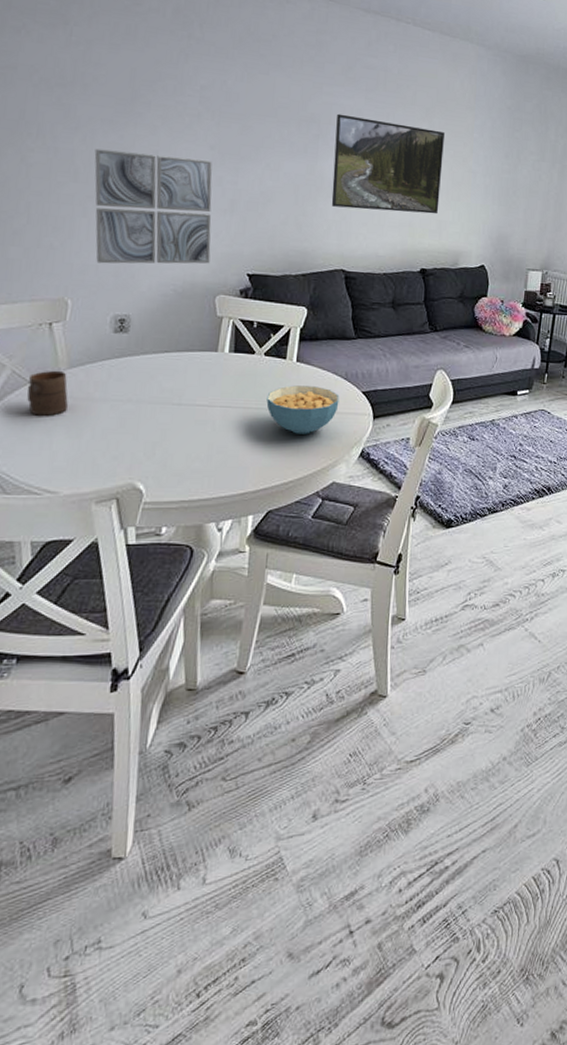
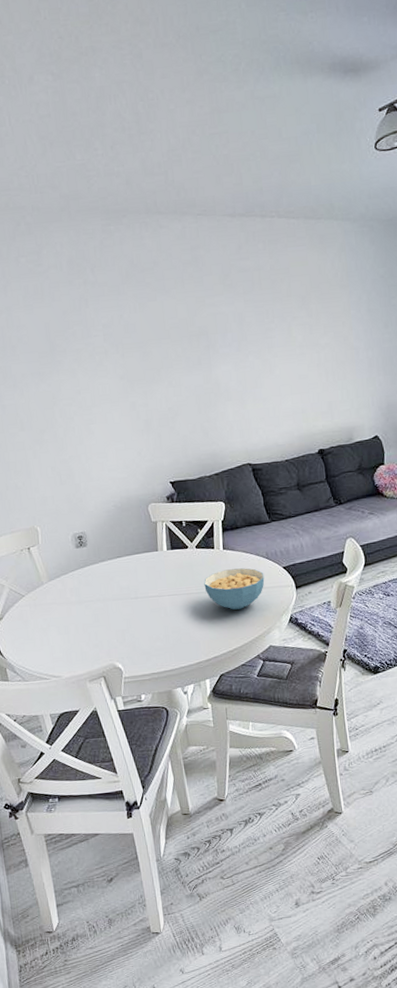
cup: present [27,370,68,416] -> none [23,583,54,621]
wall art: present [94,148,212,264] -> none [31,390,138,494]
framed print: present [331,113,444,214] -> none [222,316,328,408]

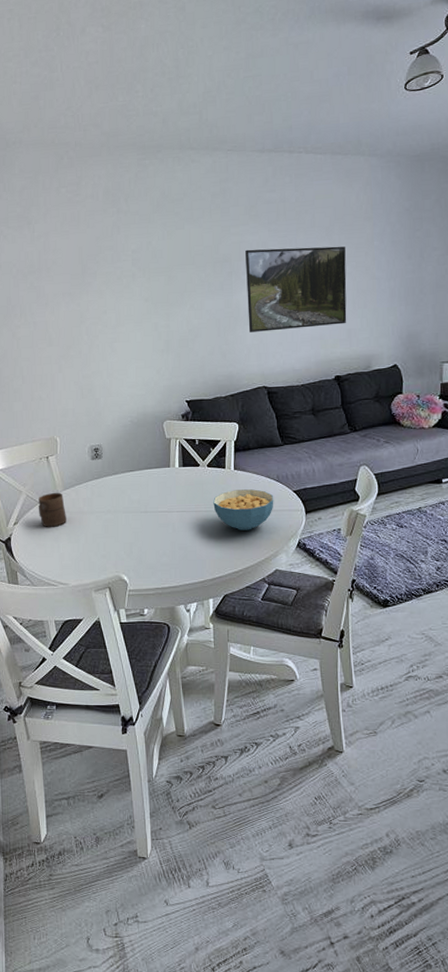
cup: none [23,583,54,621] -> present [38,492,66,527]
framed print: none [222,316,328,408] -> present [245,246,347,332]

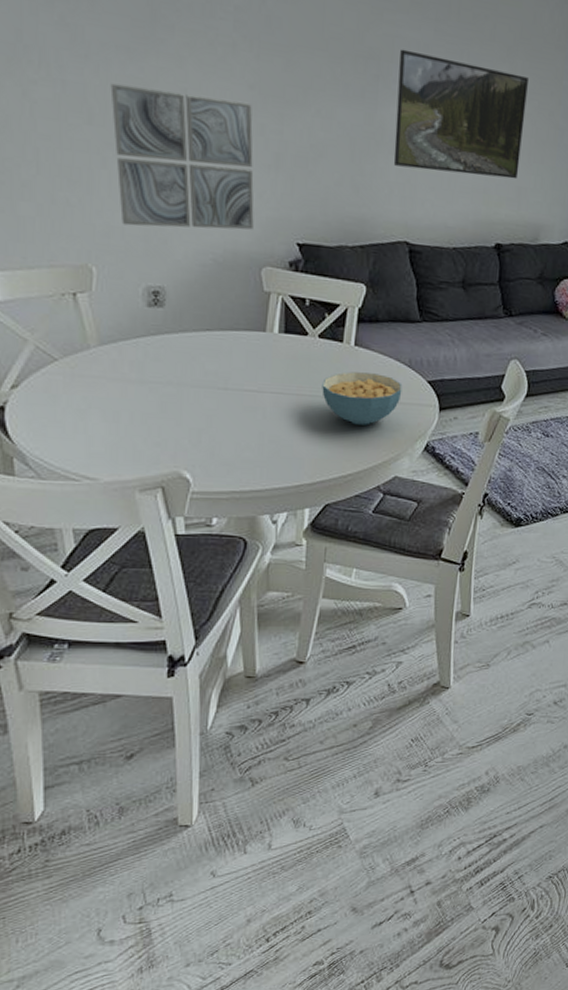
cup: present [38,492,66,527] -> none [55,347,101,397]
wall art: none [61,311,155,407] -> present [110,83,254,230]

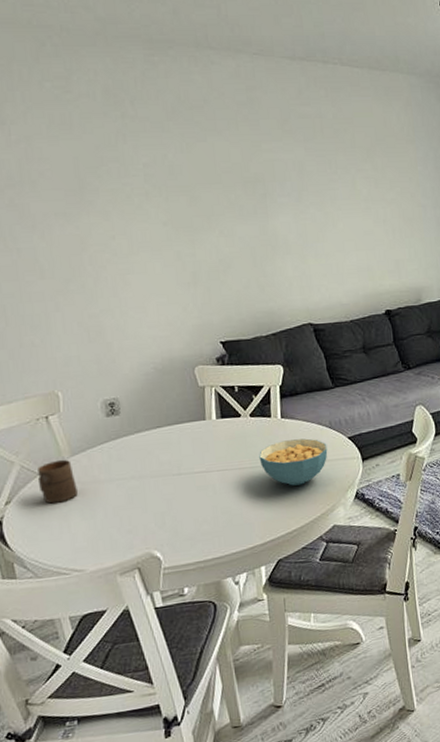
cup: none [55,347,101,397] -> present [38,459,78,504]
wall art: present [110,83,254,230] -> none [54,237,183,354]
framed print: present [393,48,528,179] -> none [280,169,395,263]

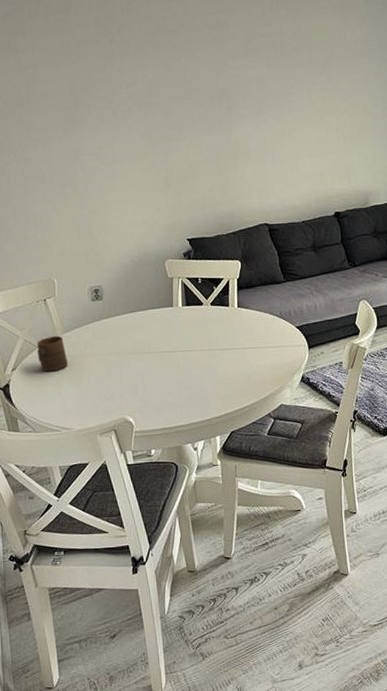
cereal bowl: present [259,438,328,486] -> none [217,326,278,368]

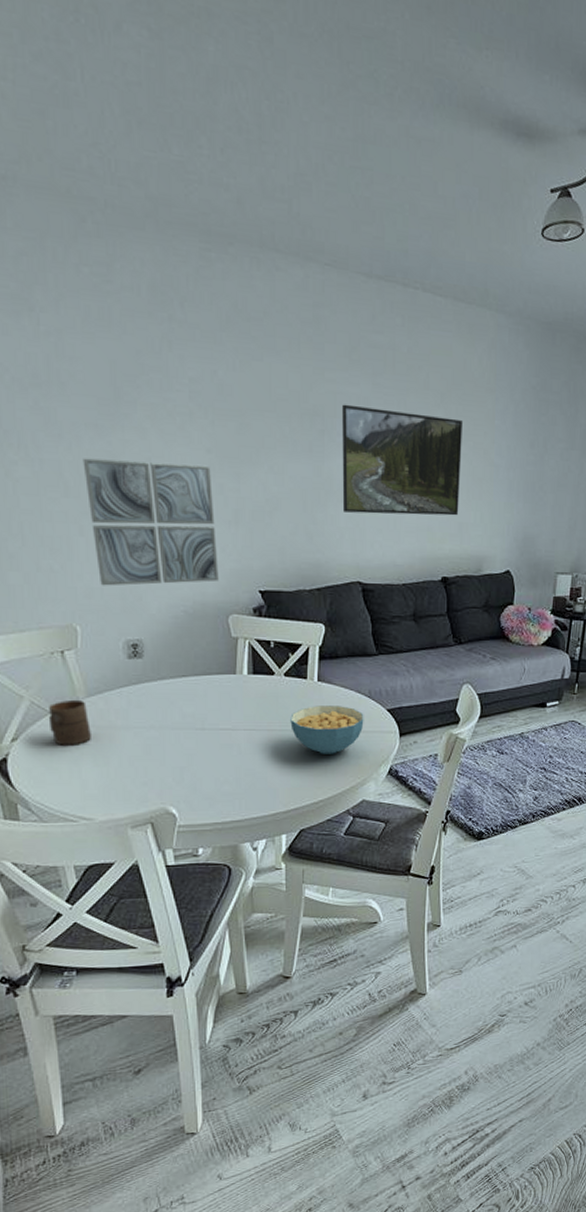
wall art: none [54,147,156,247] -> present [82,458,219,586]
cereal bowl: none [217,326,278,368] -> present [290,706,364,754]
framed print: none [243,82,345,169] -> present [342,404,462,516]

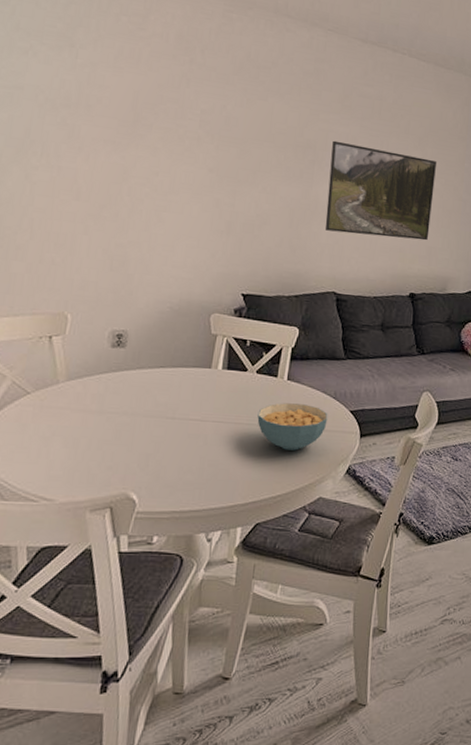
cup: present [49,699,91,745] -> none [26,382,66,426]
wall art: present [82,458,219,586] -> none [95,168,211,283]

